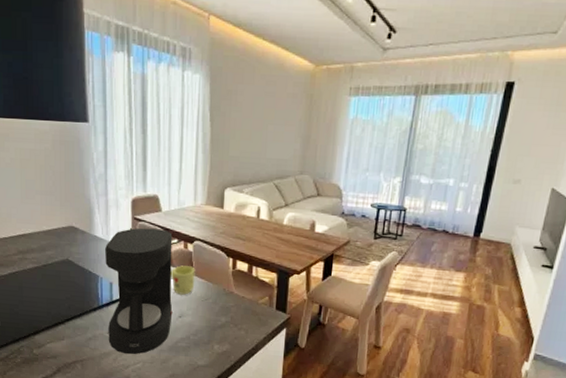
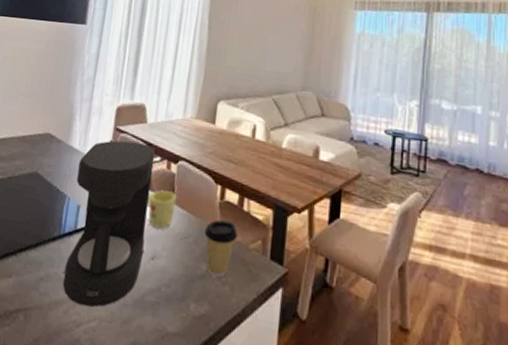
coffee cup: none [221,284,249,326] -> present [204,219,238,278]

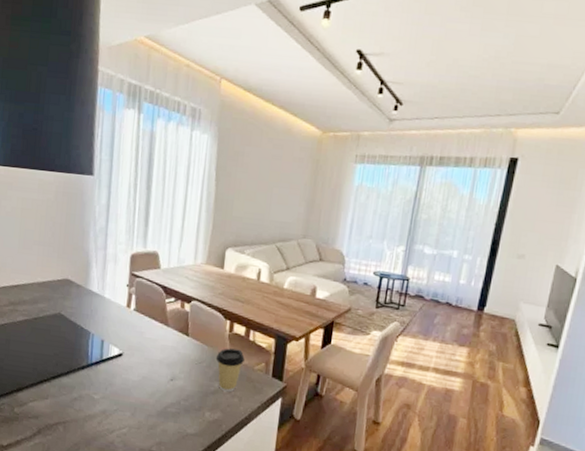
coffee maker: present [62,140,156,308] -> none [94,284,170,418]
mug: present [147,190,177,230] -> none [164,325,191,358]

